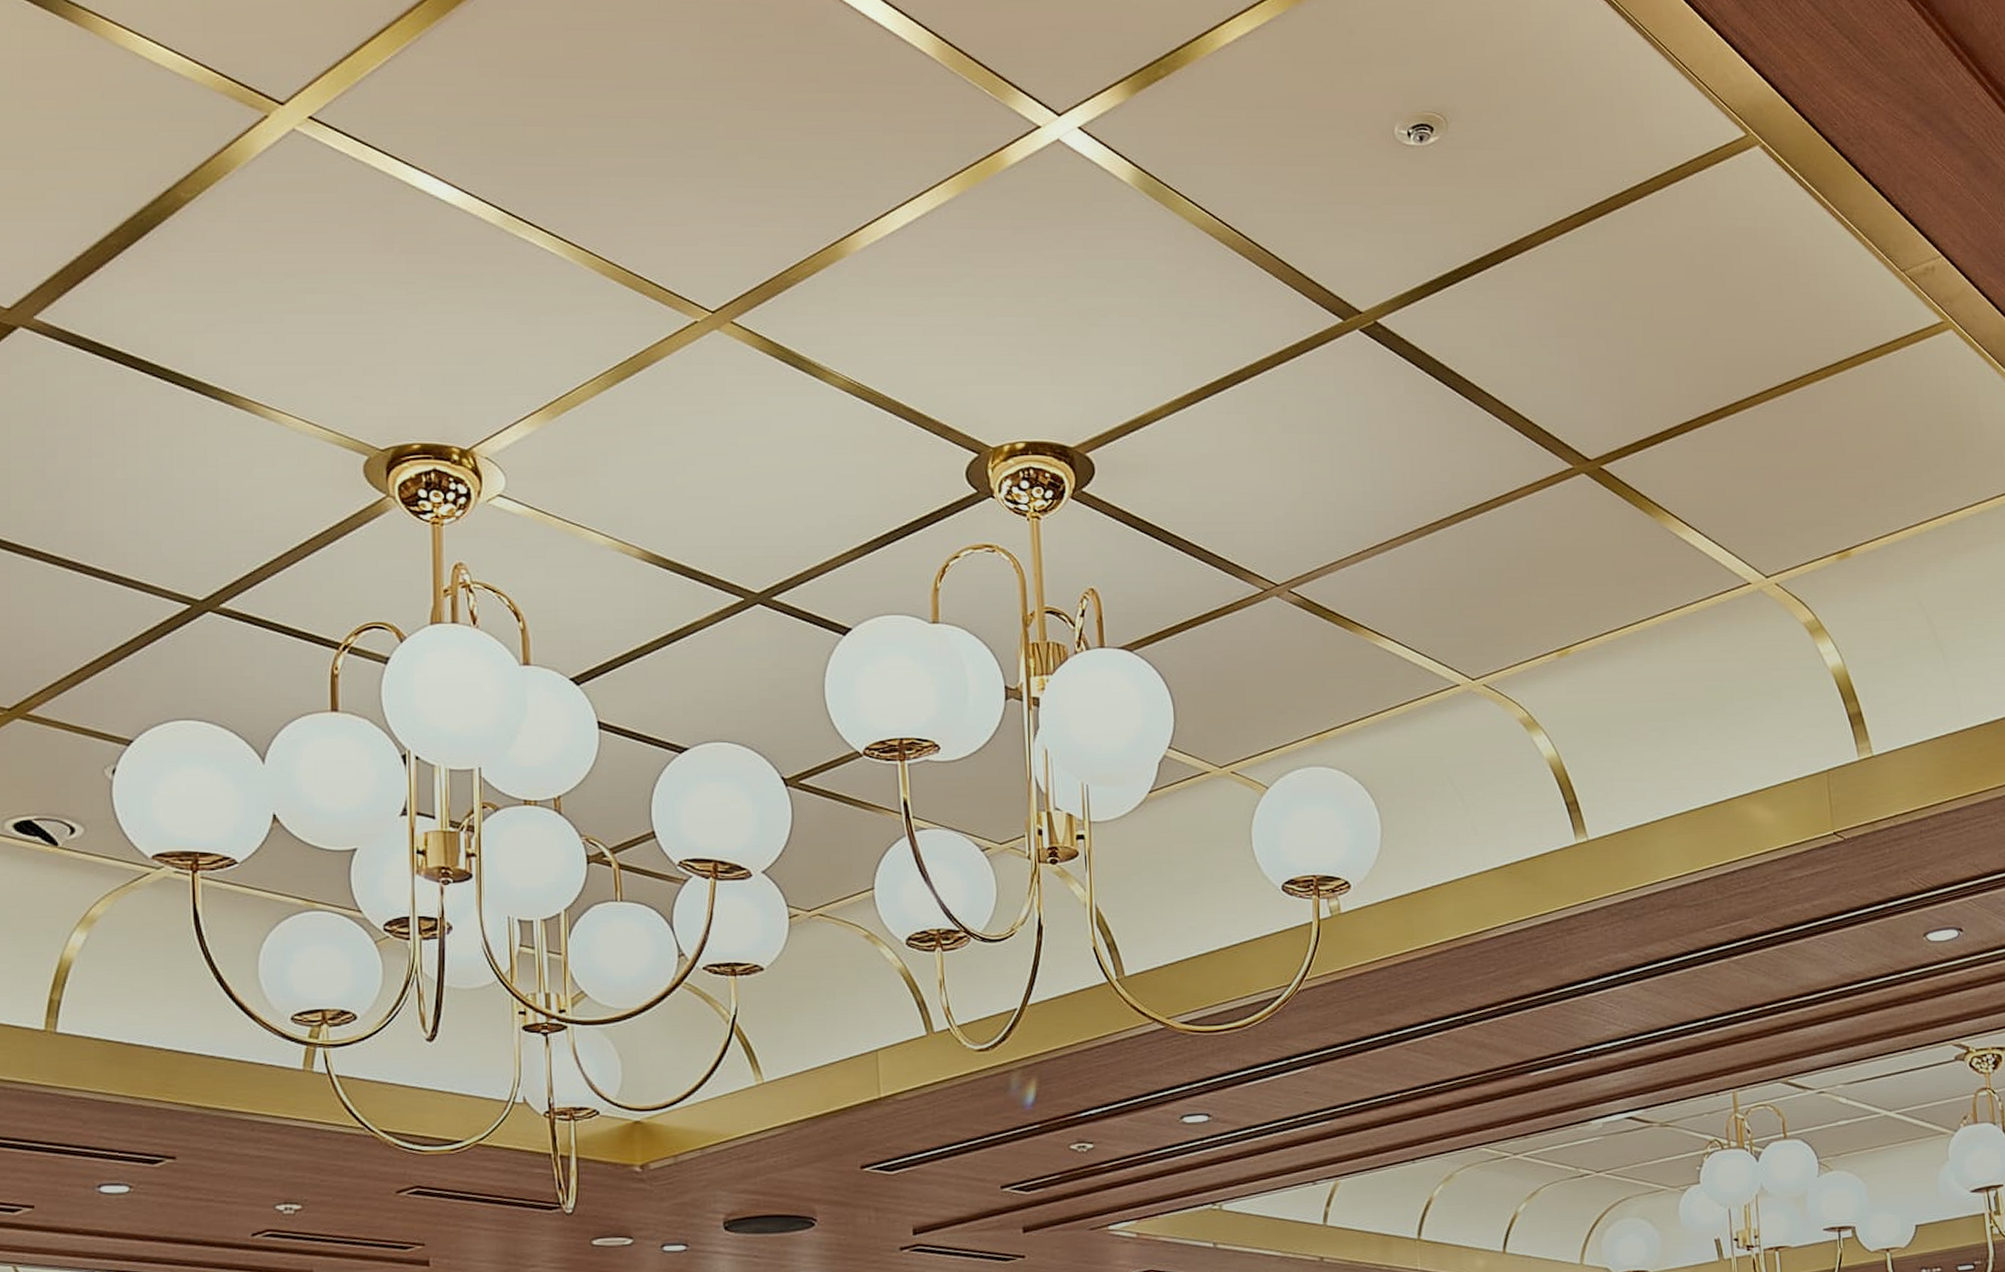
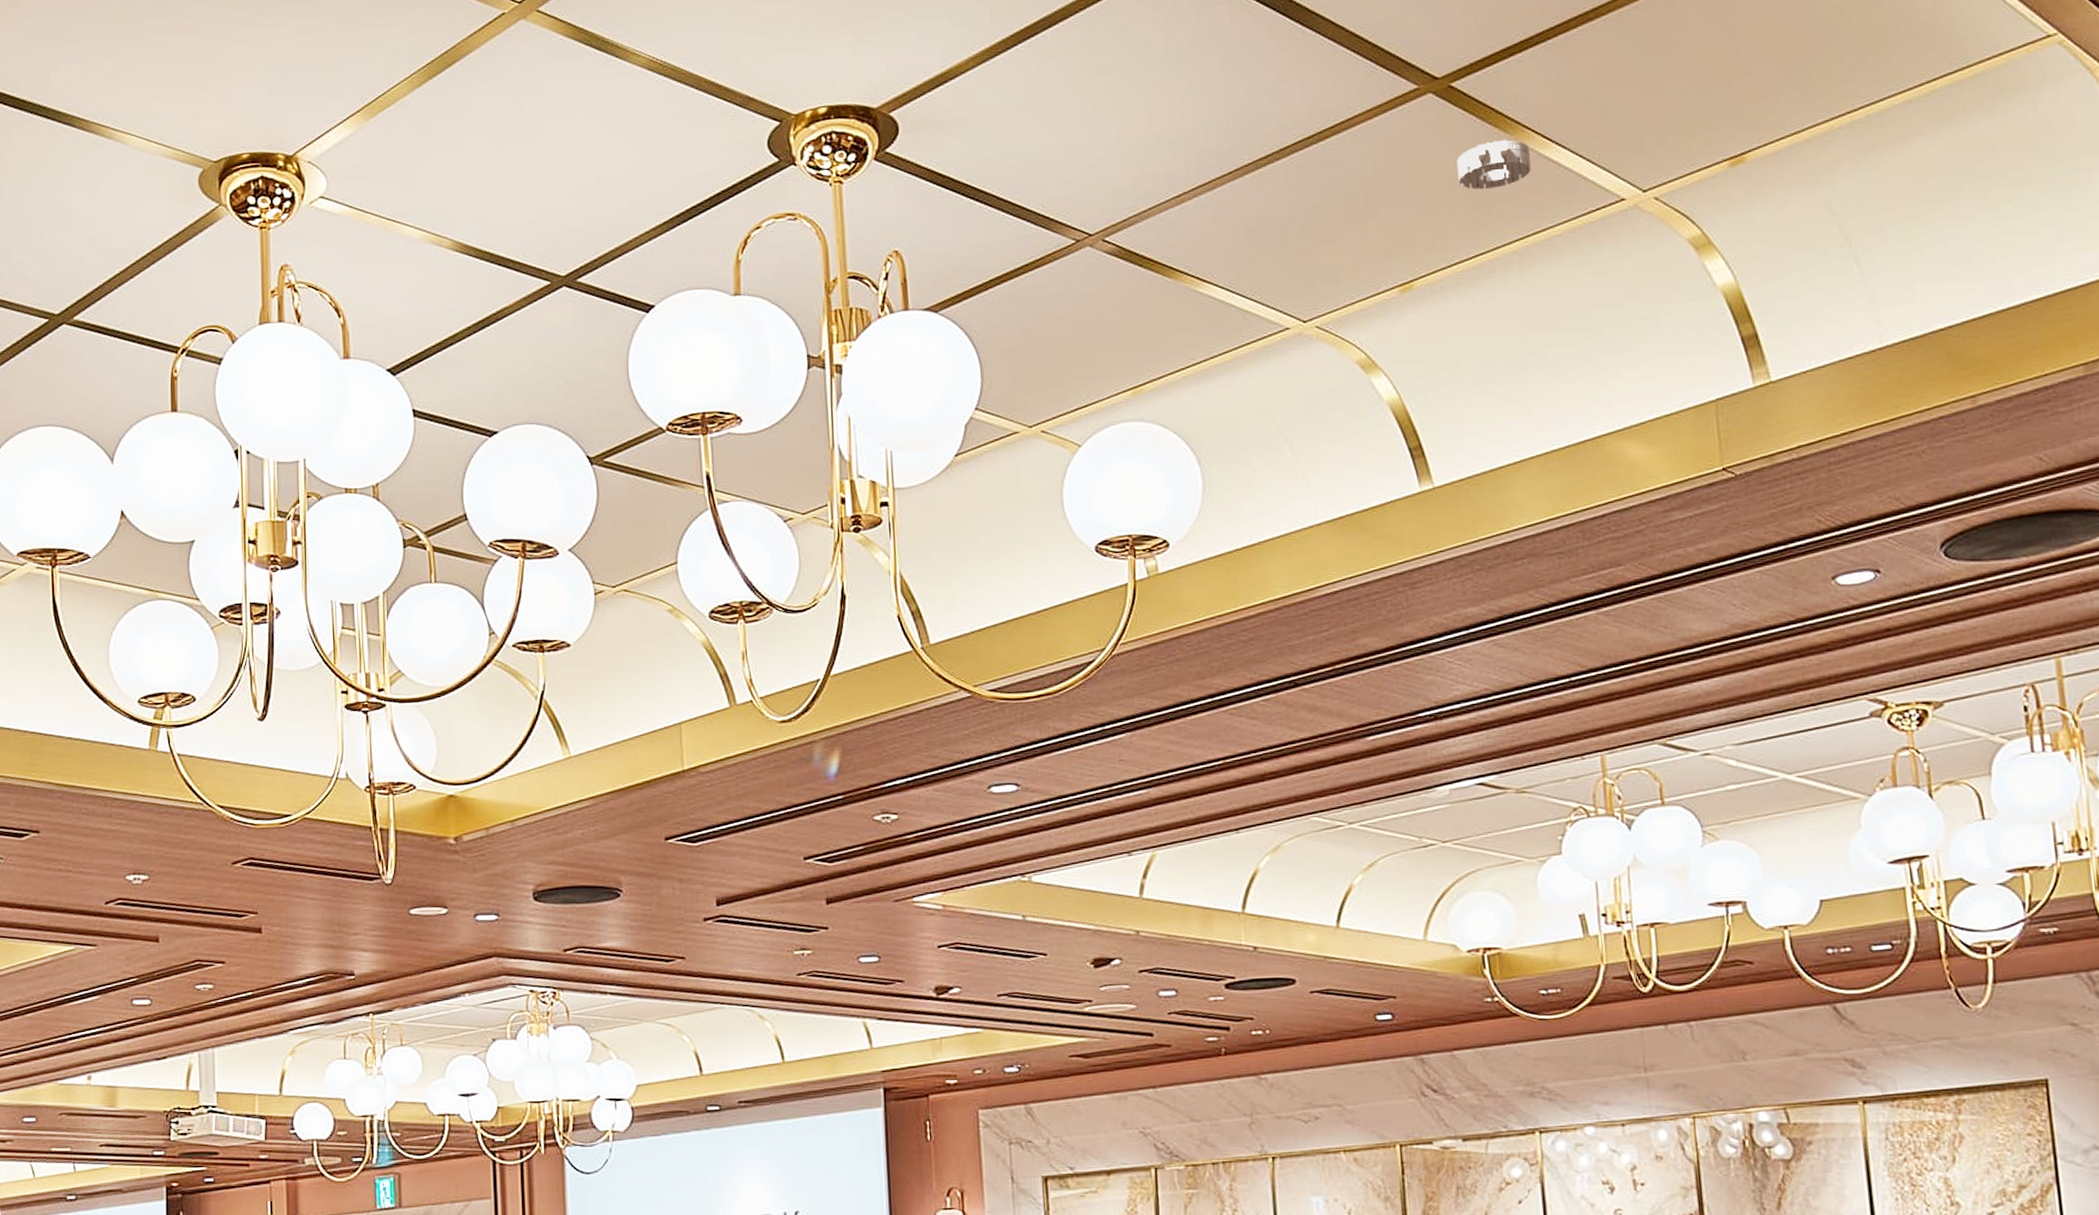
smoke detector: none [1607,522,1671,567] -> present [1456,140,1531,190]

